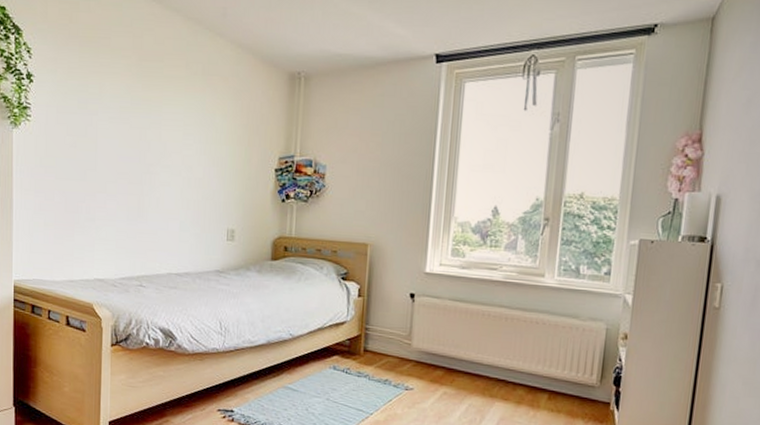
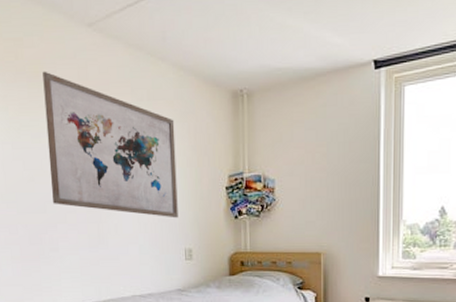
wall art: none [93,36,228,197] -> present [42,71,178,218]

